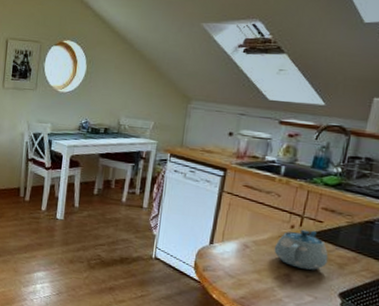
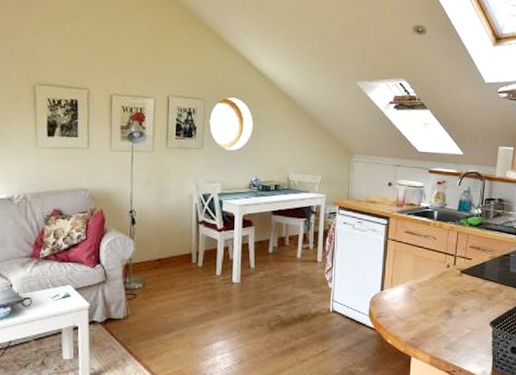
teapot: present [274,229,329,270] -> none [435,268,479,304]

